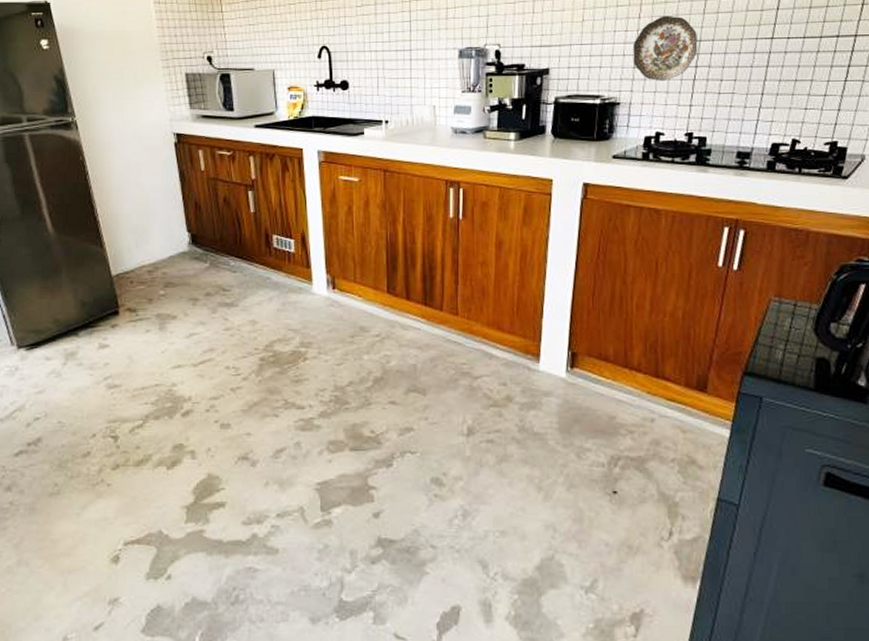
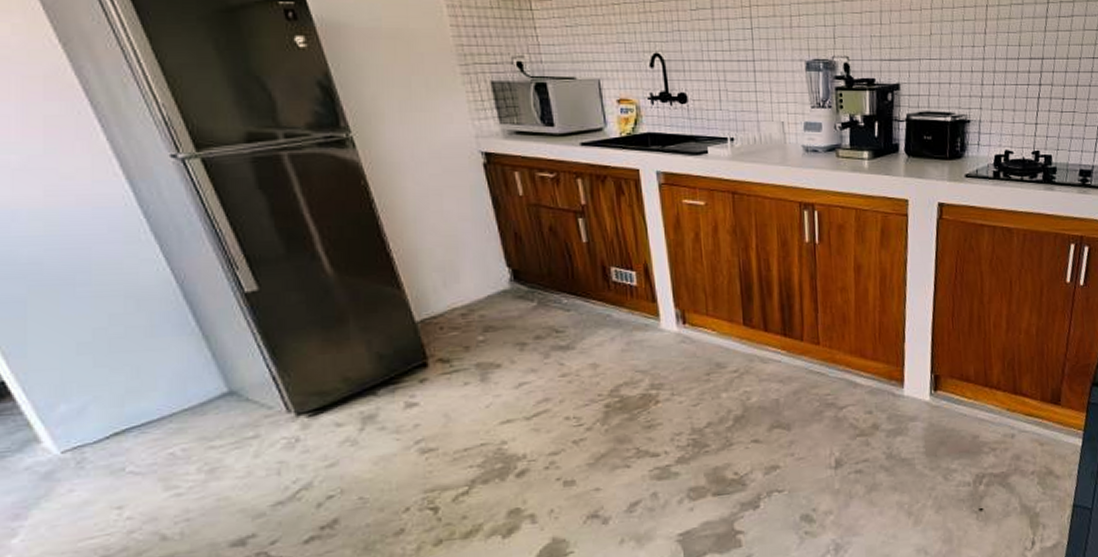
decorative plate: present [632,15,698,81] -> none [980,32,1041,98]

